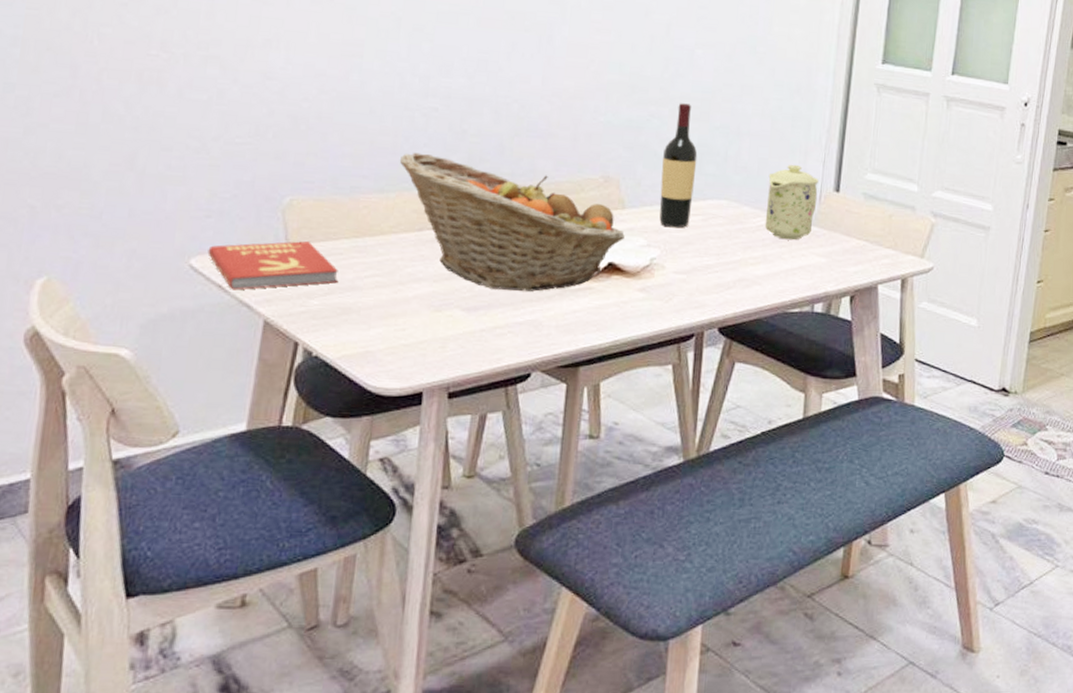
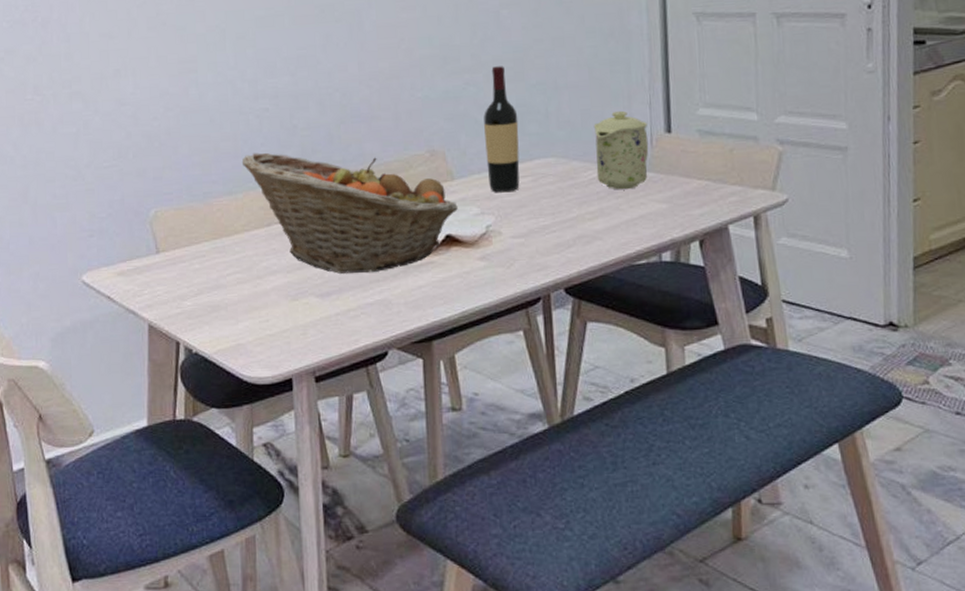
book: present [207,241,339,290] -> none [95,248,205,300]

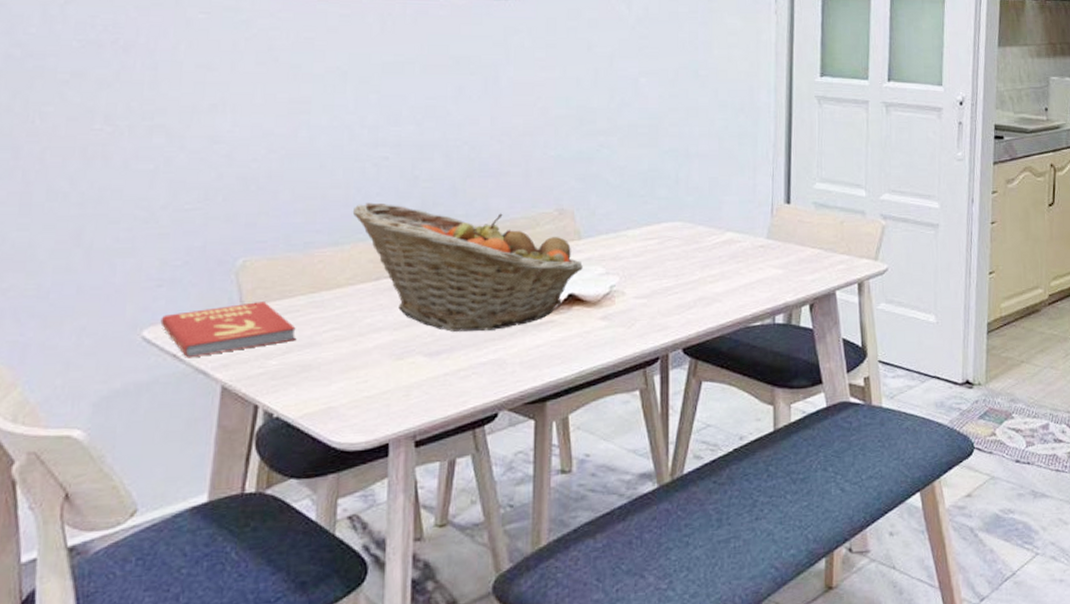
book: none [95,248,205,300] -> present [160,302,297,358]
wine bottle: present [484,66,520,193] -> none [615,131,649,254]
mug: present [593,110,649,190] -> none [720,180,769,255]

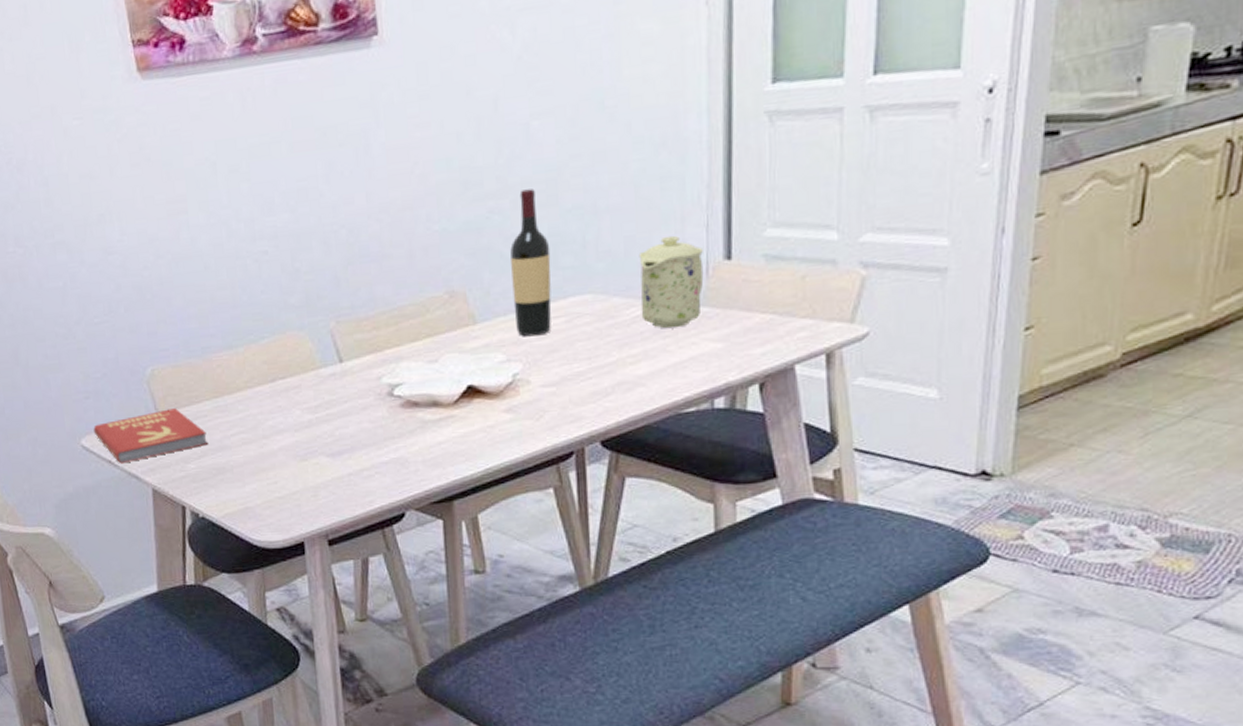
fruit basket: present [352,202,583,332] -> none [241,301,481,431]
wine bottle: none [615,131,649,254] -> present [510,189,552,337]
mug: none [720,180,769,255] -> present [638,235,704,329]

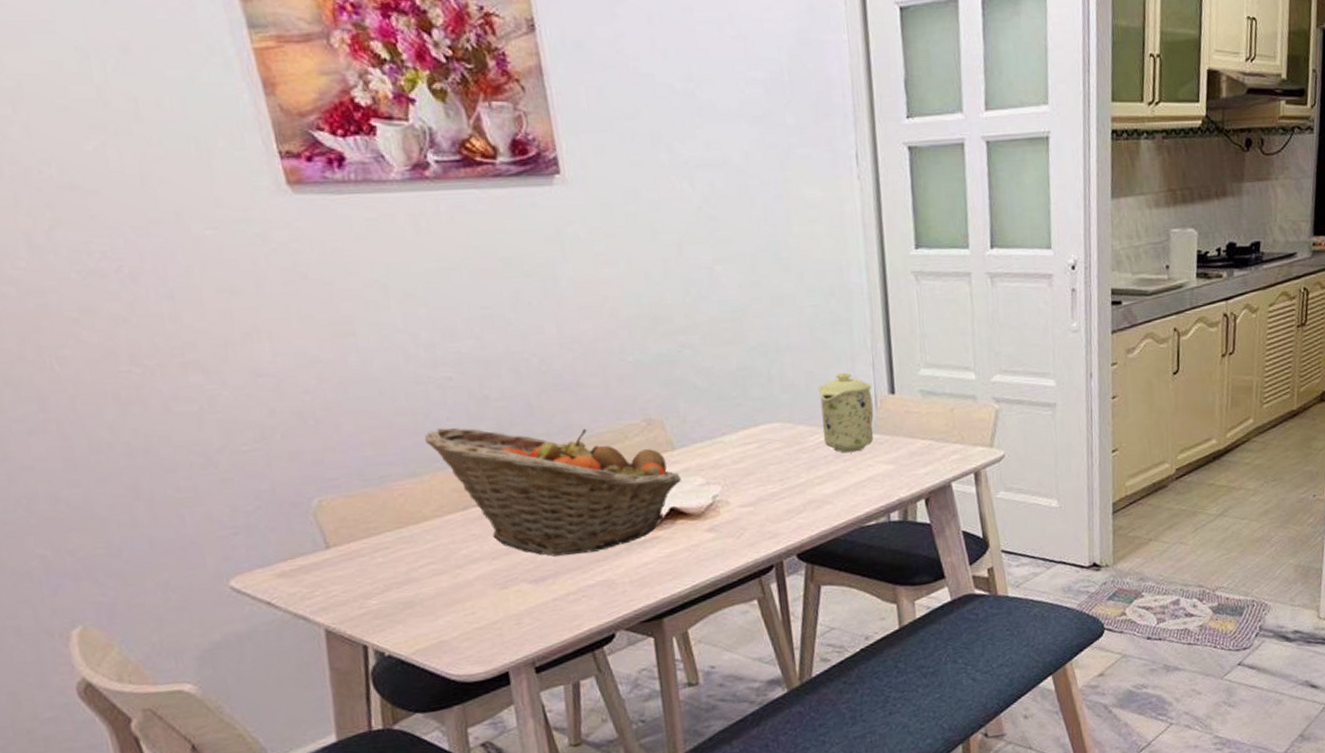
book: present [93,408,209,464] -> none [245,541,393,605]
fruit basket: none [241,301,481,431] -> present [424,428,681,557]
wine bottle: present [510,189,552,337] -> none [702,327,746,461]

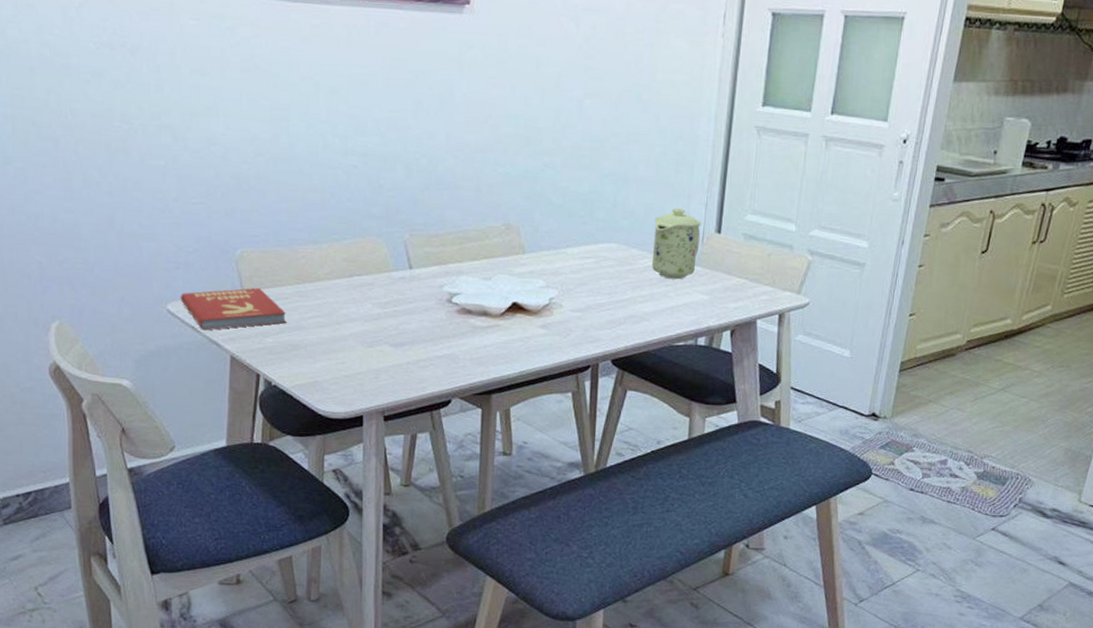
book: none [245,541,393,605] -> present [180,288,287,331]
fruit basket: present [424,428,681,557] -> none [328,207,526,329]

